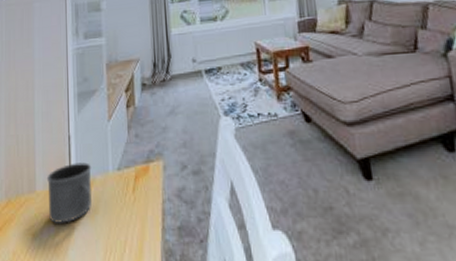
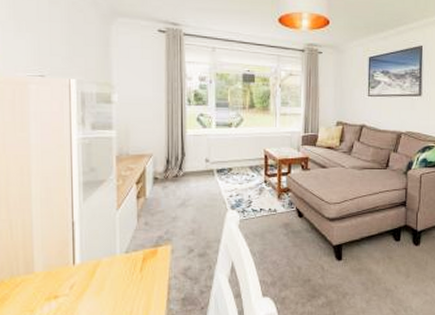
mug: present [46,162,92,223] -> none [46,246,98,300]

